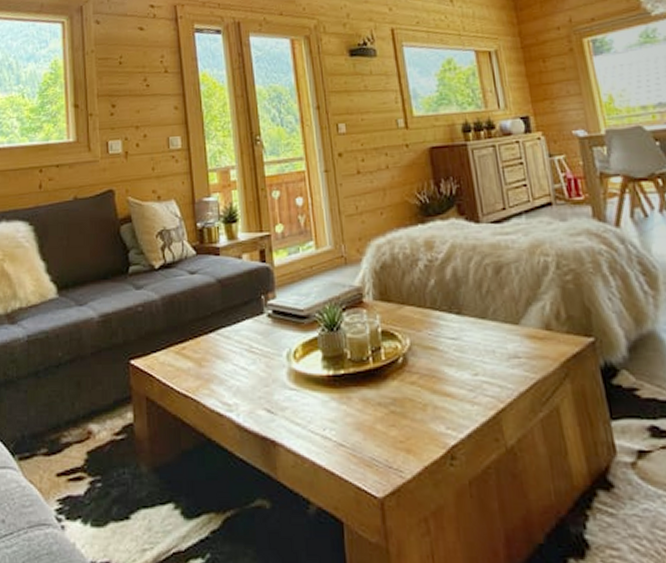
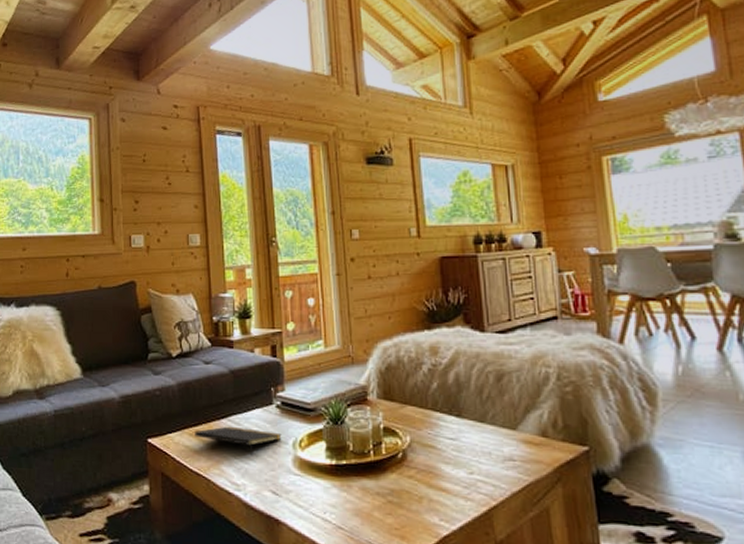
notepad: none [181,340,275,372] -> present [195,426,282,456]

